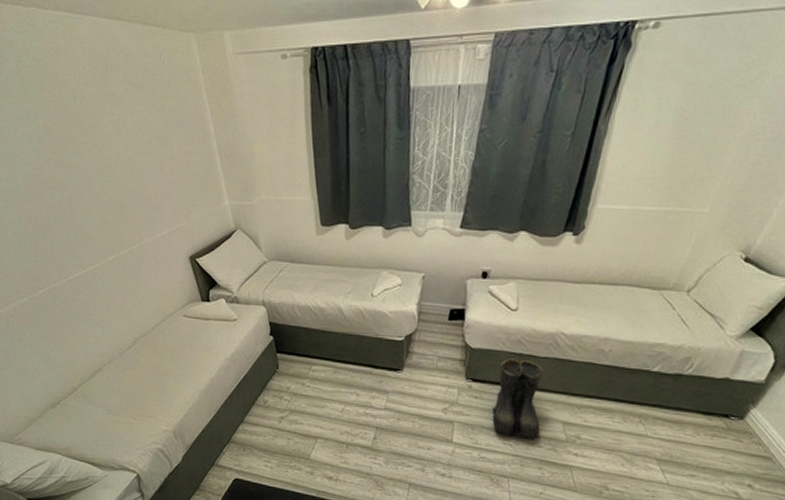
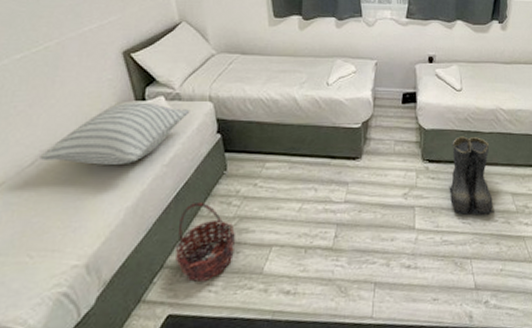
pillow: none [134,302,247,356] -> present [39,102,190,166]
basket: none [238,393,287,459] -> present [174,202,236,283]

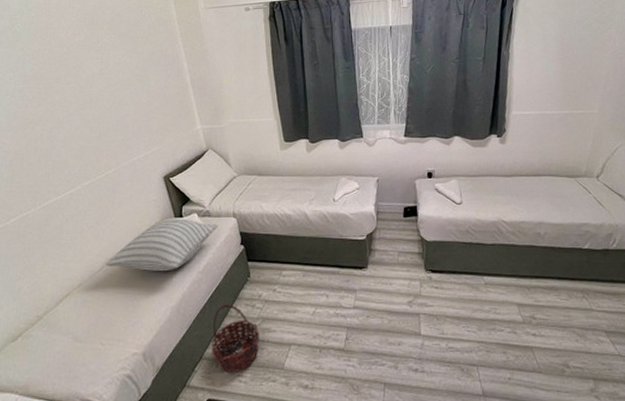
boots: present [449,136,494,215] -> none [452,247,500,324]

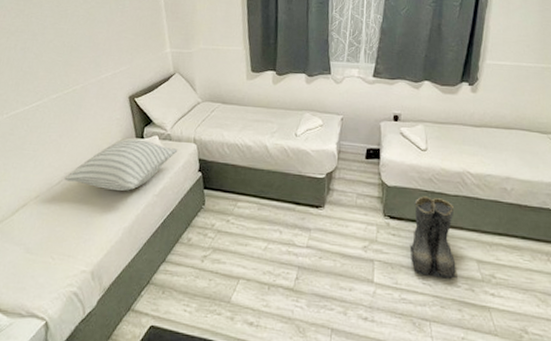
basket: present [210,304,260,374] -> none [159,231,209,302]
boots: none [452,247,500,324] -> present [409,196,457,279]

